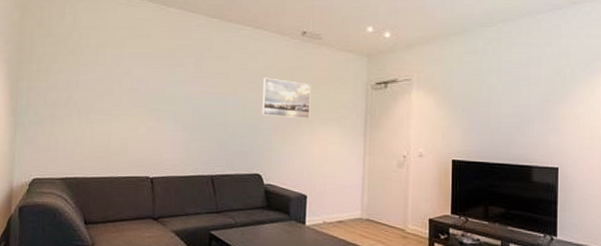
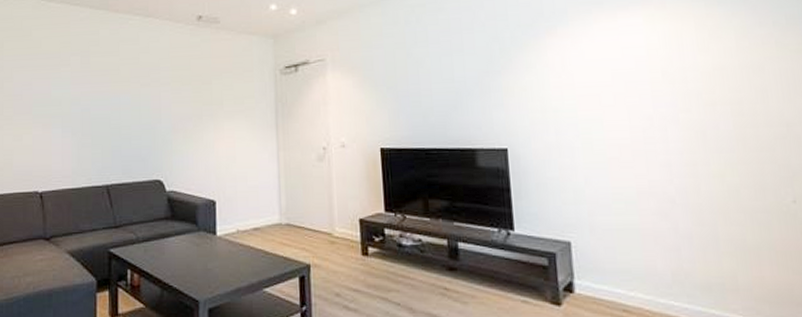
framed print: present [262,78,311,119] -> none [158,70,213,114]

